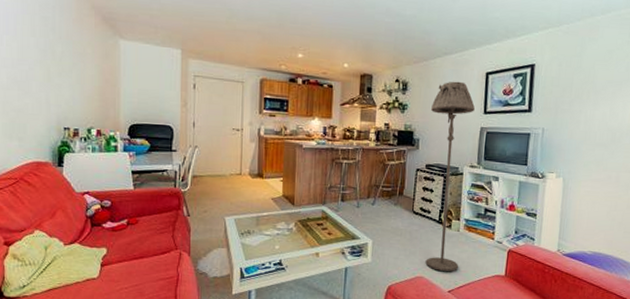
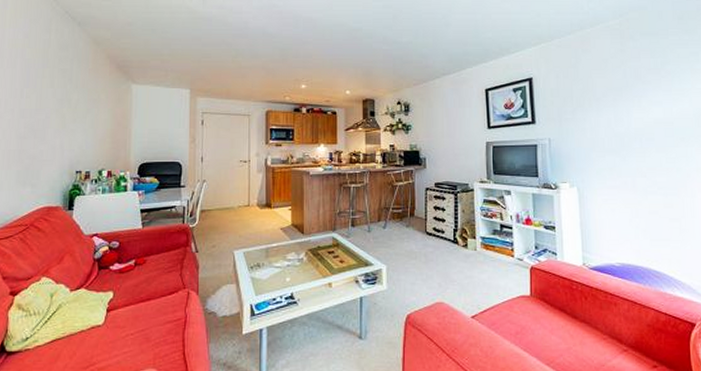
floor lamp: present [425,81,475,271] -> none [435,99,480,294]

